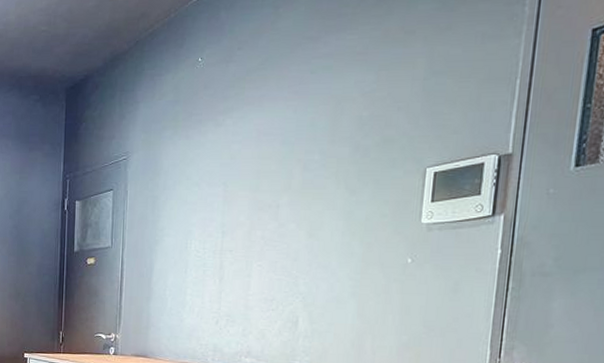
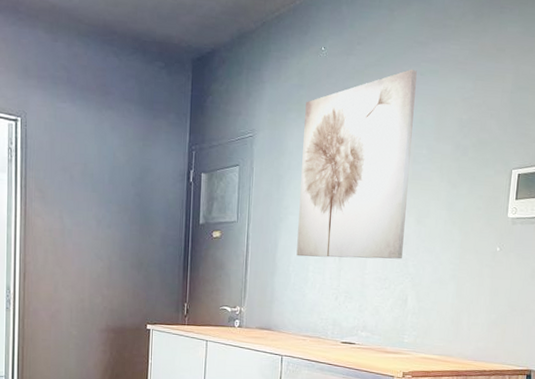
wall art: none [173,68,307,280] -> present [296,69,417,259]

